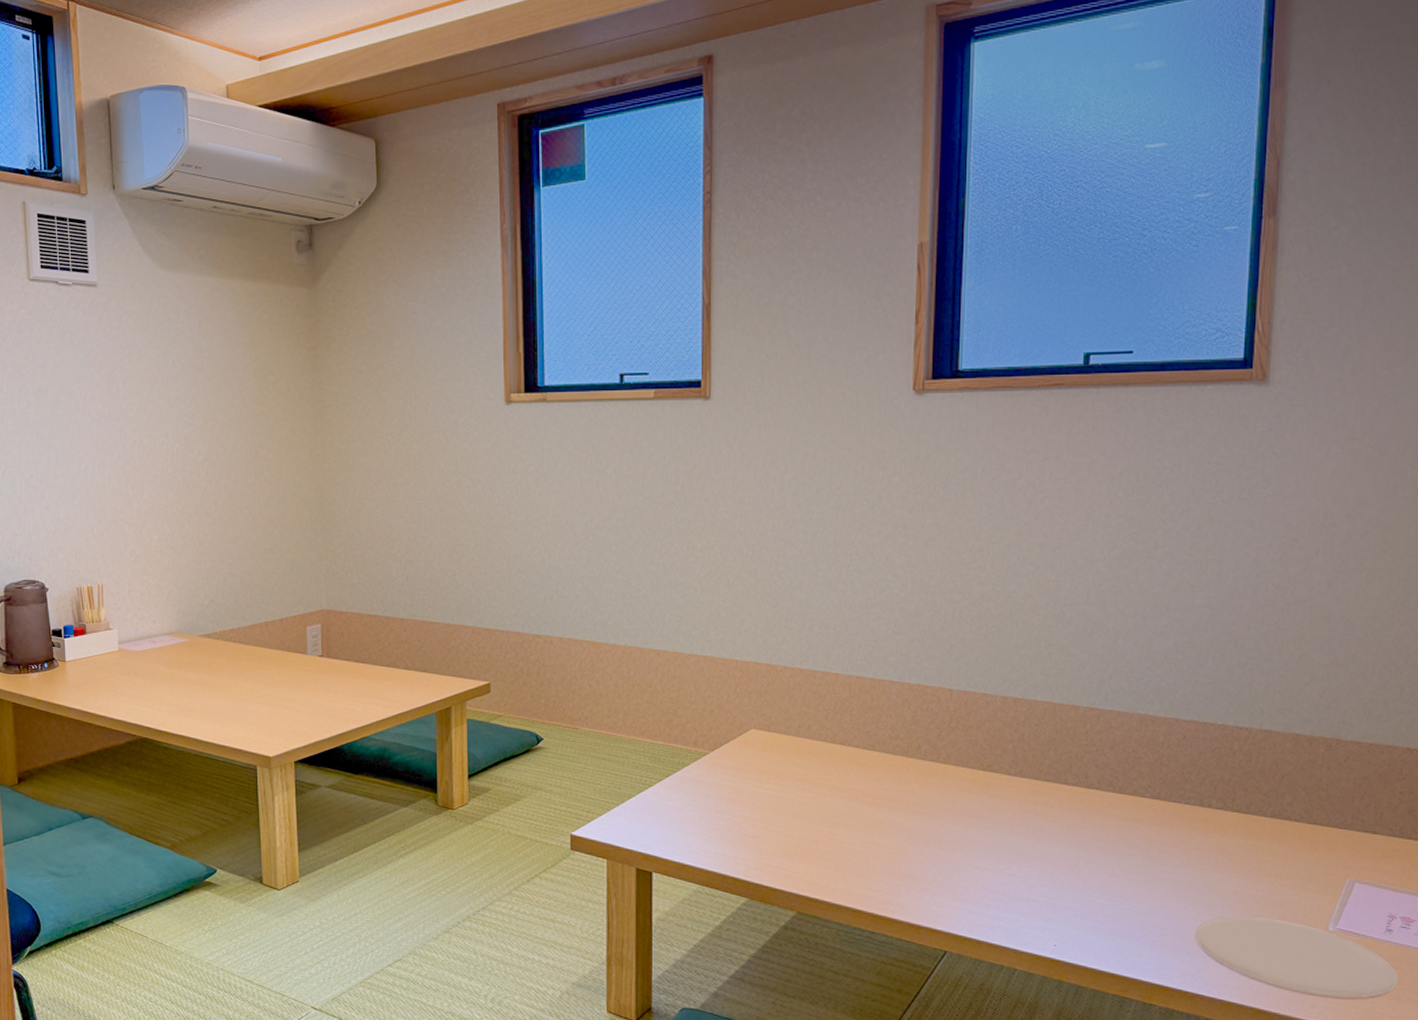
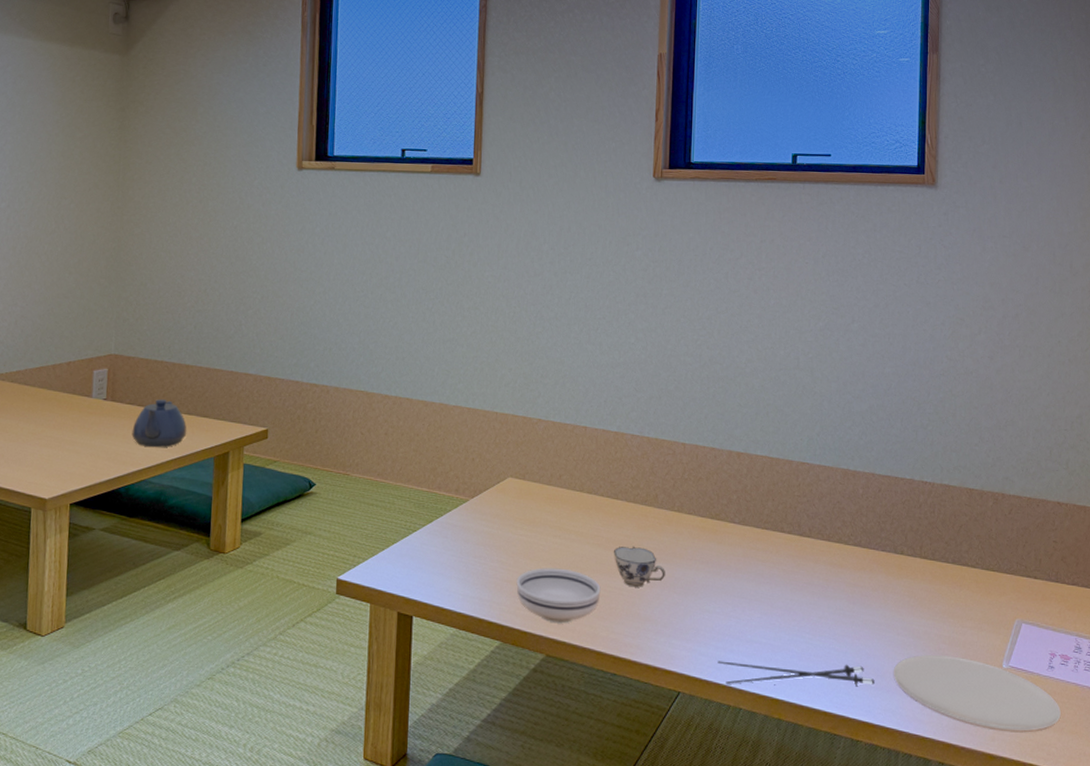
teapot: none [350,654,407,703] -> present [131,398,187,447]
bowl: none [763,823,857,879] -> present [516,568,601,623]
teacup: none [870,800,931,843] -> present [613,546,666,587]
chopsticks: none [989,920,1173,947] -> present [718,661,875,686]

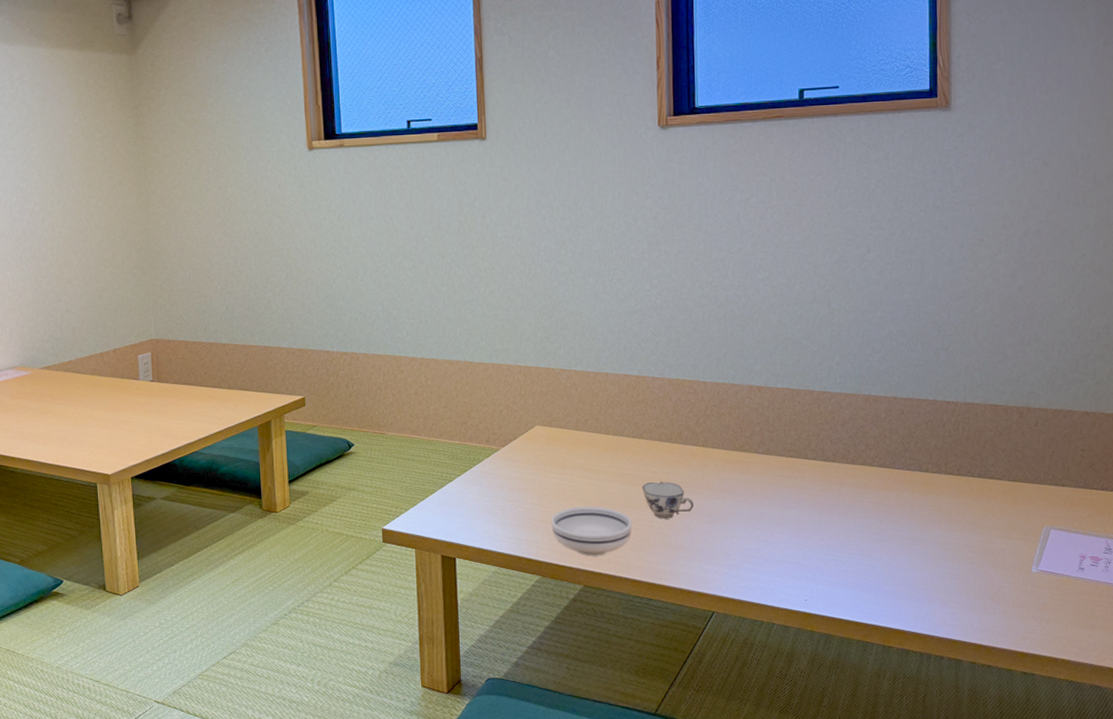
teapot: present [131,398,187,447] -> none [179,376,230,421]
chopsticks: present [718,661,875,686] -> none [749,577,904,602]
plate: present [893,655,1061,733] -> none [922,564,1092,631]

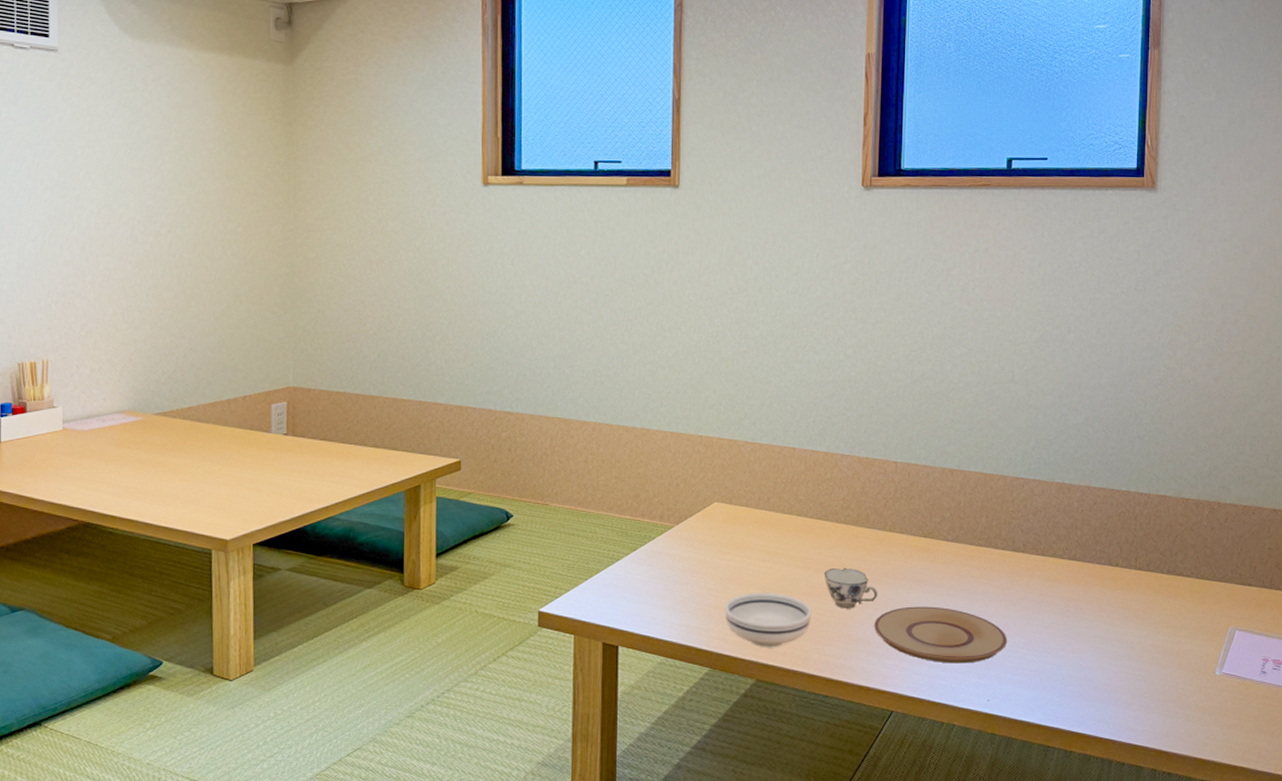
plate: none [692,514,822,567] -> present [874,606,1008,664]

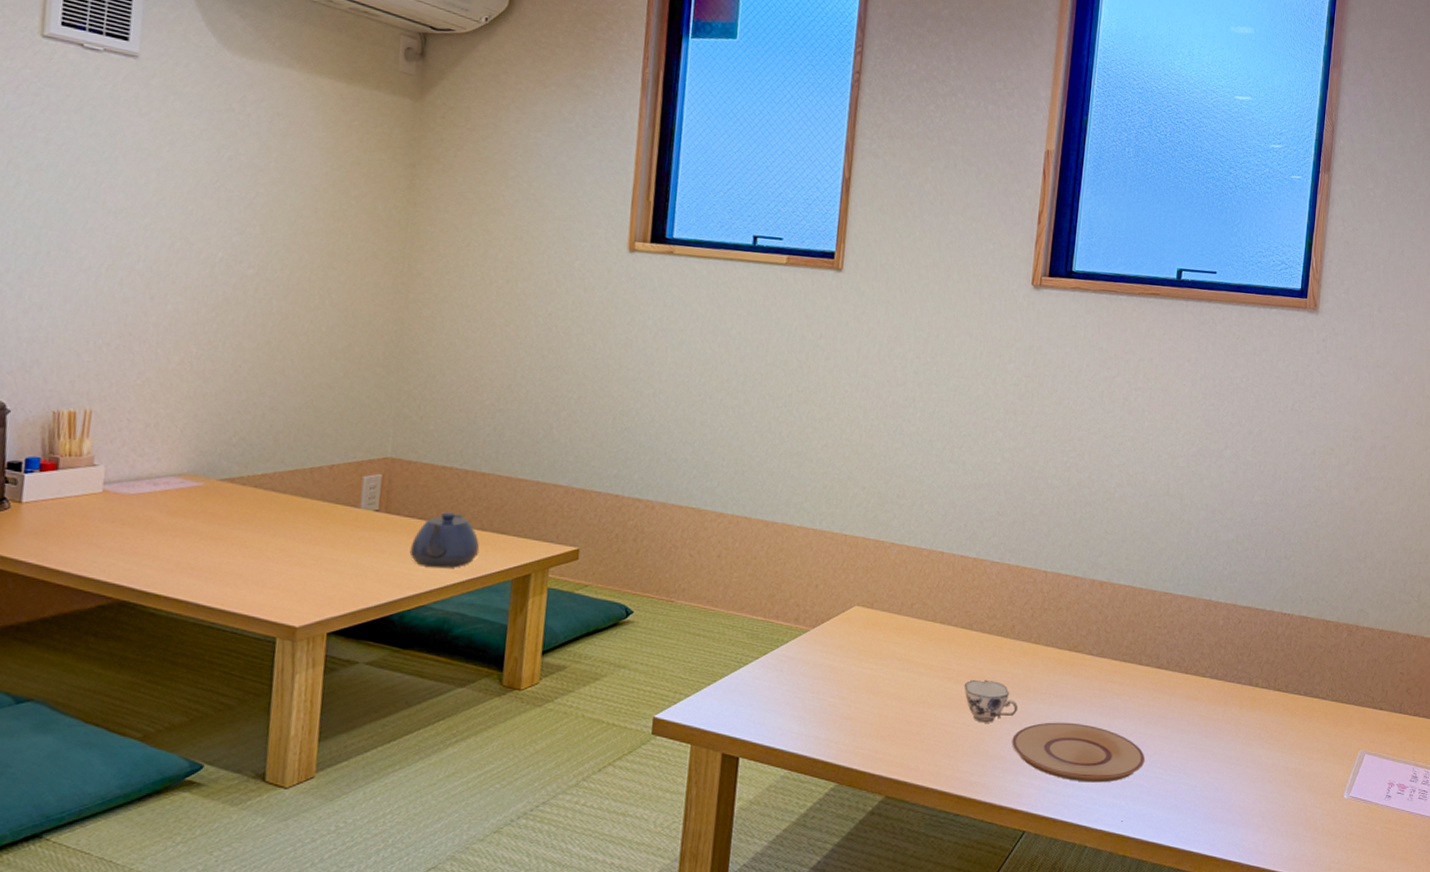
teapot: none [316,432,375,482] -> present [409,511,480,568]
bowl: present [724,592,812,647] -> none [856,703,949,761]

